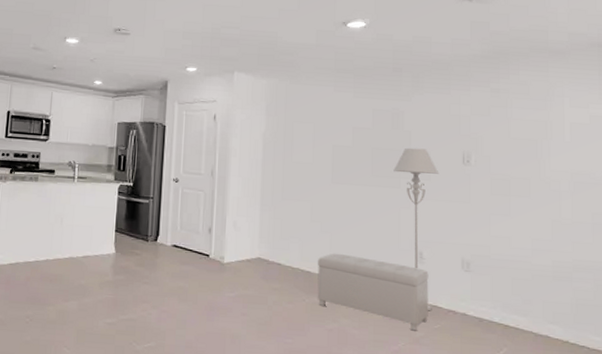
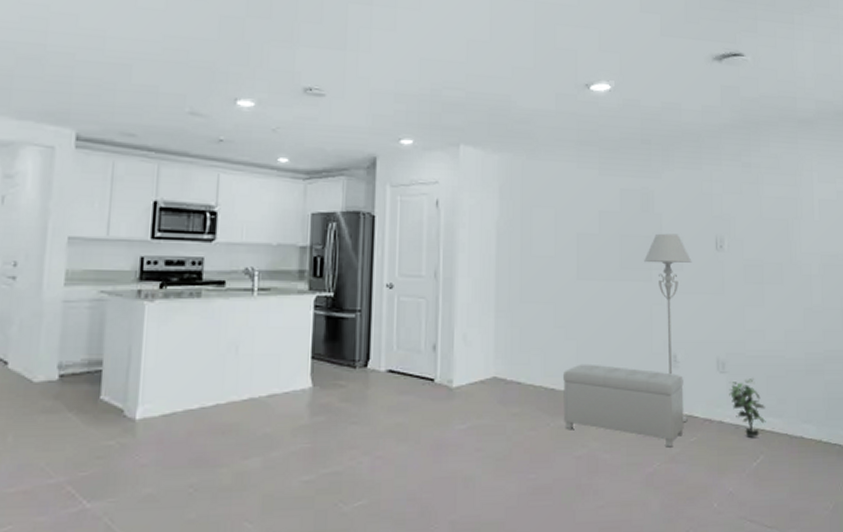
potted plant: none [473,279,510,330] -> present [729,379,766,436]

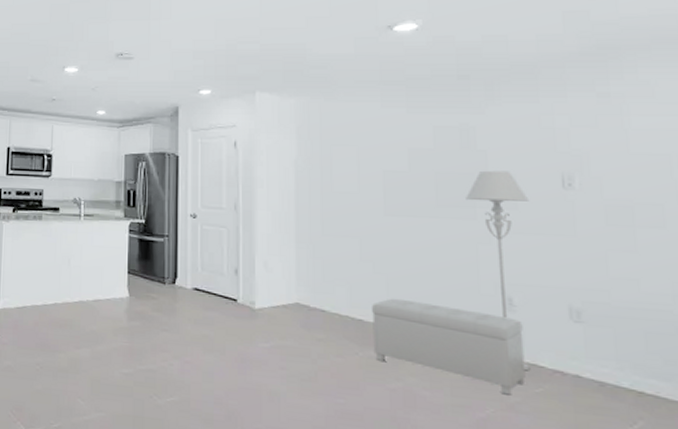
potted plant: present [729,379,766,436] -> none [588,332,646,398]

